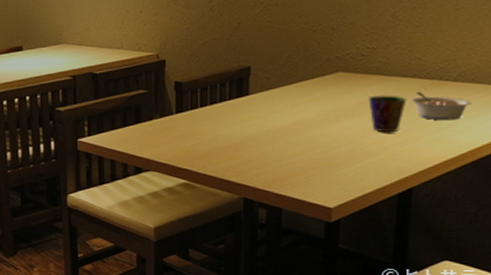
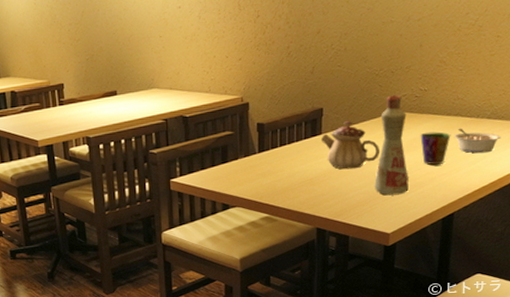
teapot: none [248,80,320,134] -> present [320,120,381,170]
bottle: none [313,52,355,165] -> present [374,94,409,196]

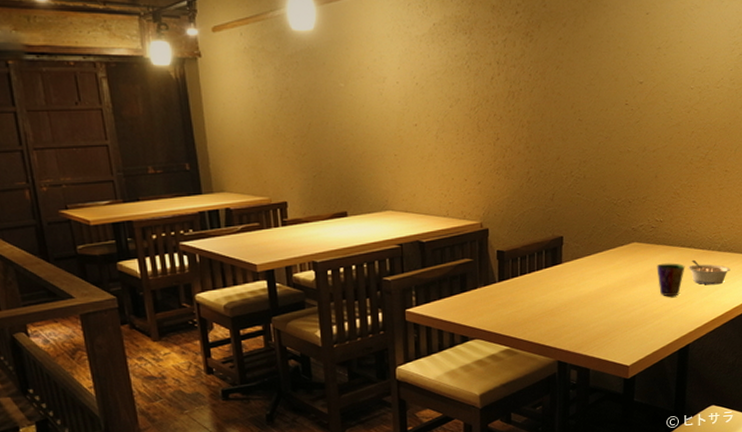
teapot: present [320,120,381,170] -> none [561,249,619,300]
bottle: present [374,94,409,196] -> none [614,224,647,327]

